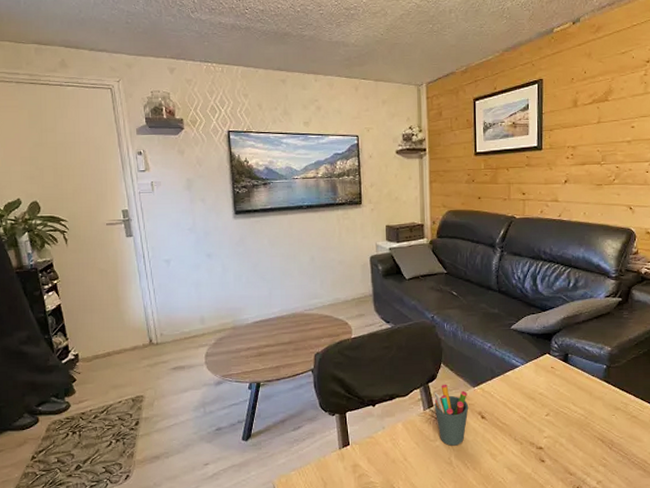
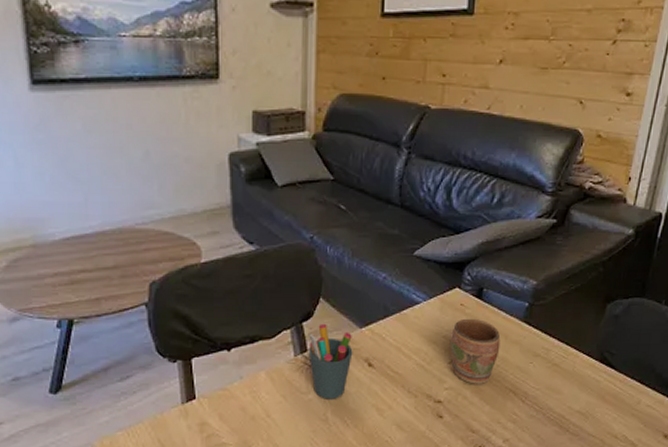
mug: none [546,378,586,433] -> present [450,318,501,384]

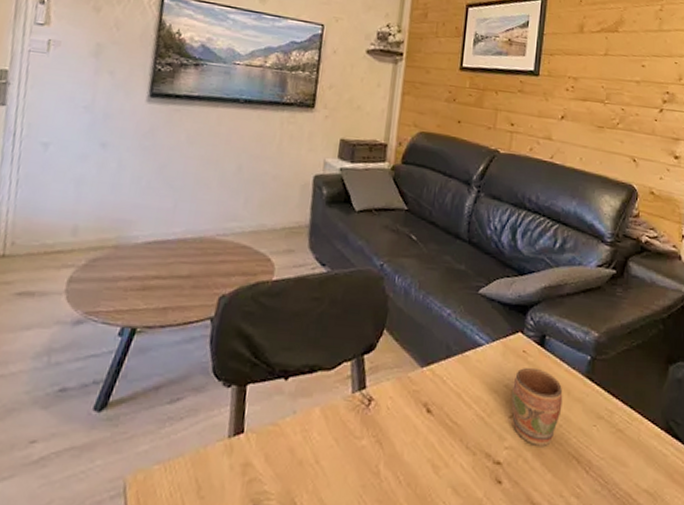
pen holder: present [308,323,353,399] -> none [366,358,413,449]

